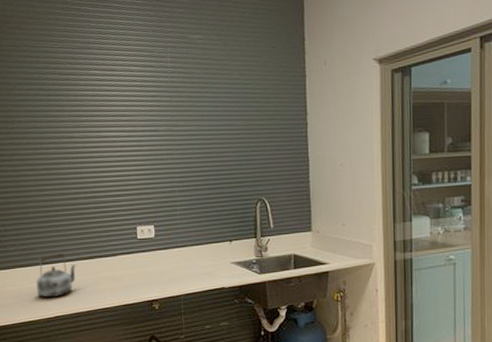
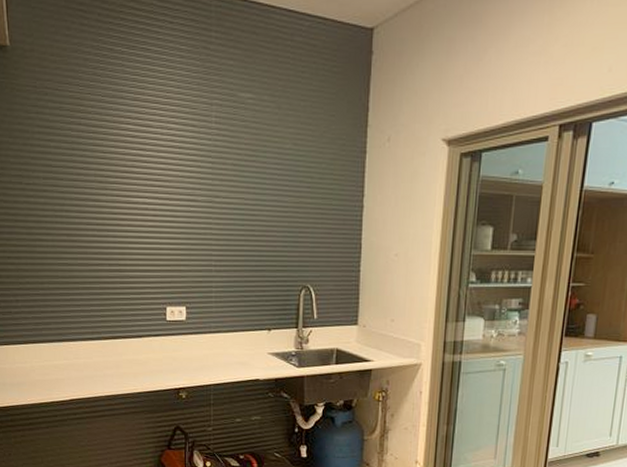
kettle: present [36,252,77,298] -> none [50,330,97,379]

